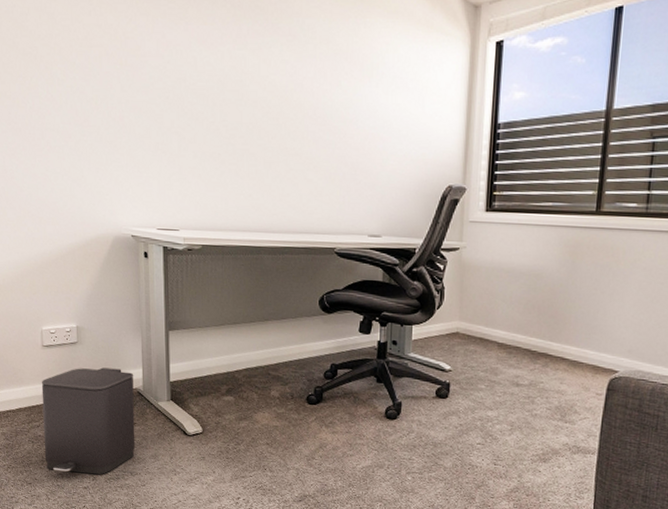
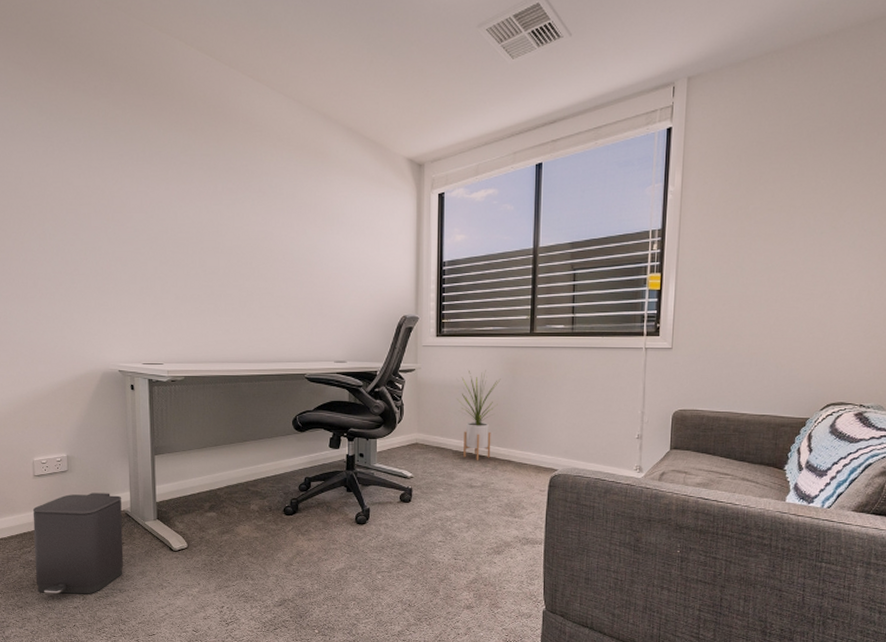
house plant: none [505,252,559,357] -> present [456,370,501,461]

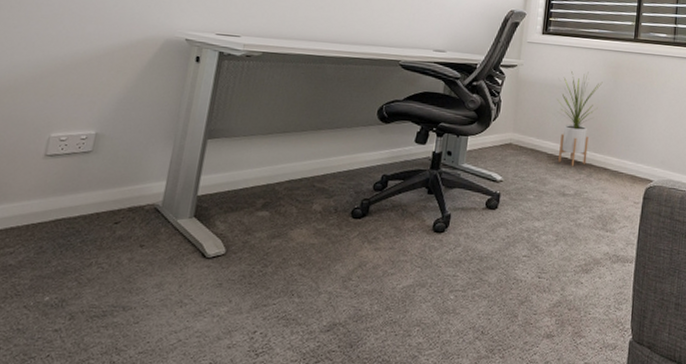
pedal bin: present [32,493,124,595] -> none [8,180,155,313]

